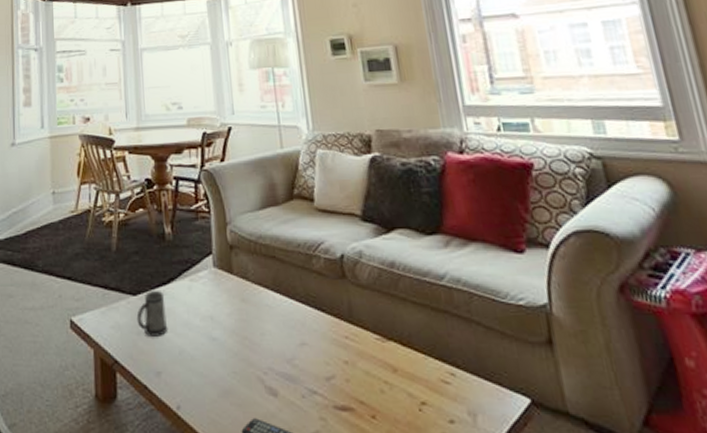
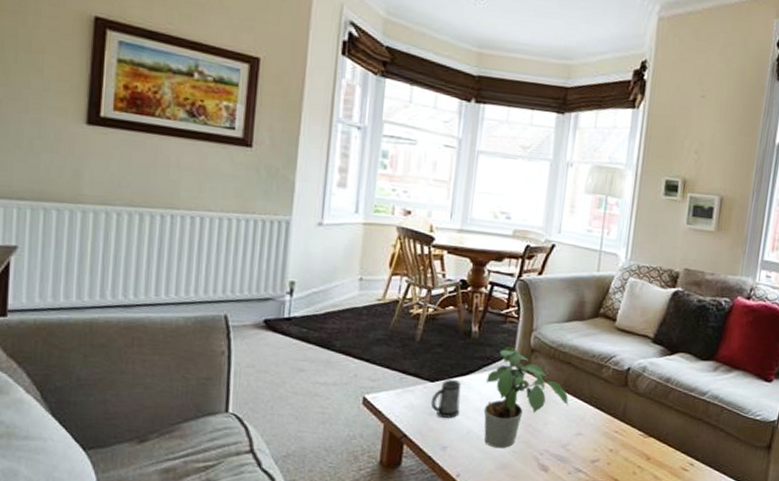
potted plant: none [189,245,284,370] -> present [483,346,569,449]

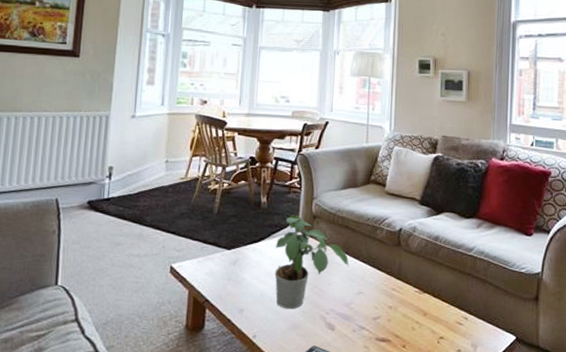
mug: present [430,379,462,418] -> none [228,246,254,282]

